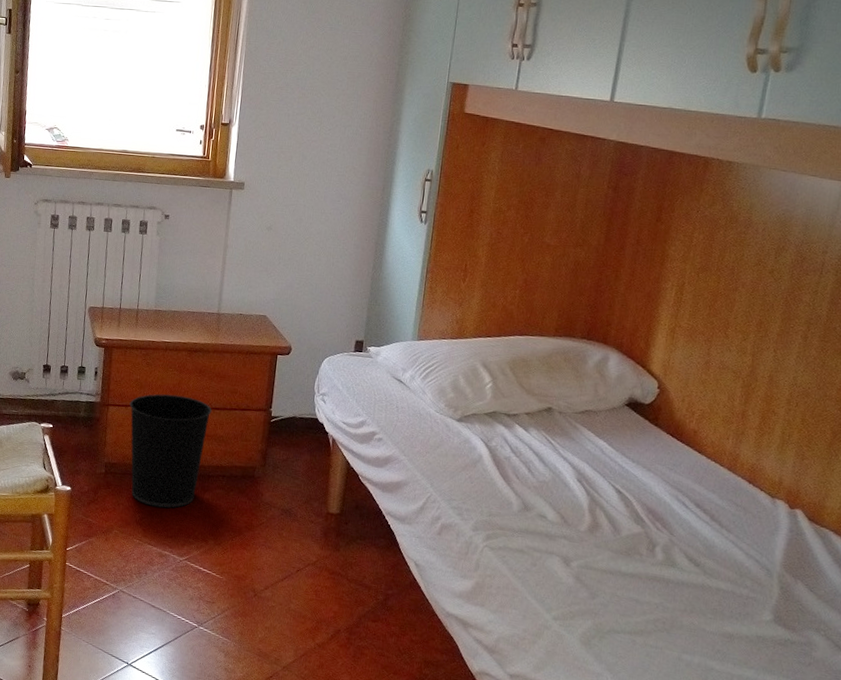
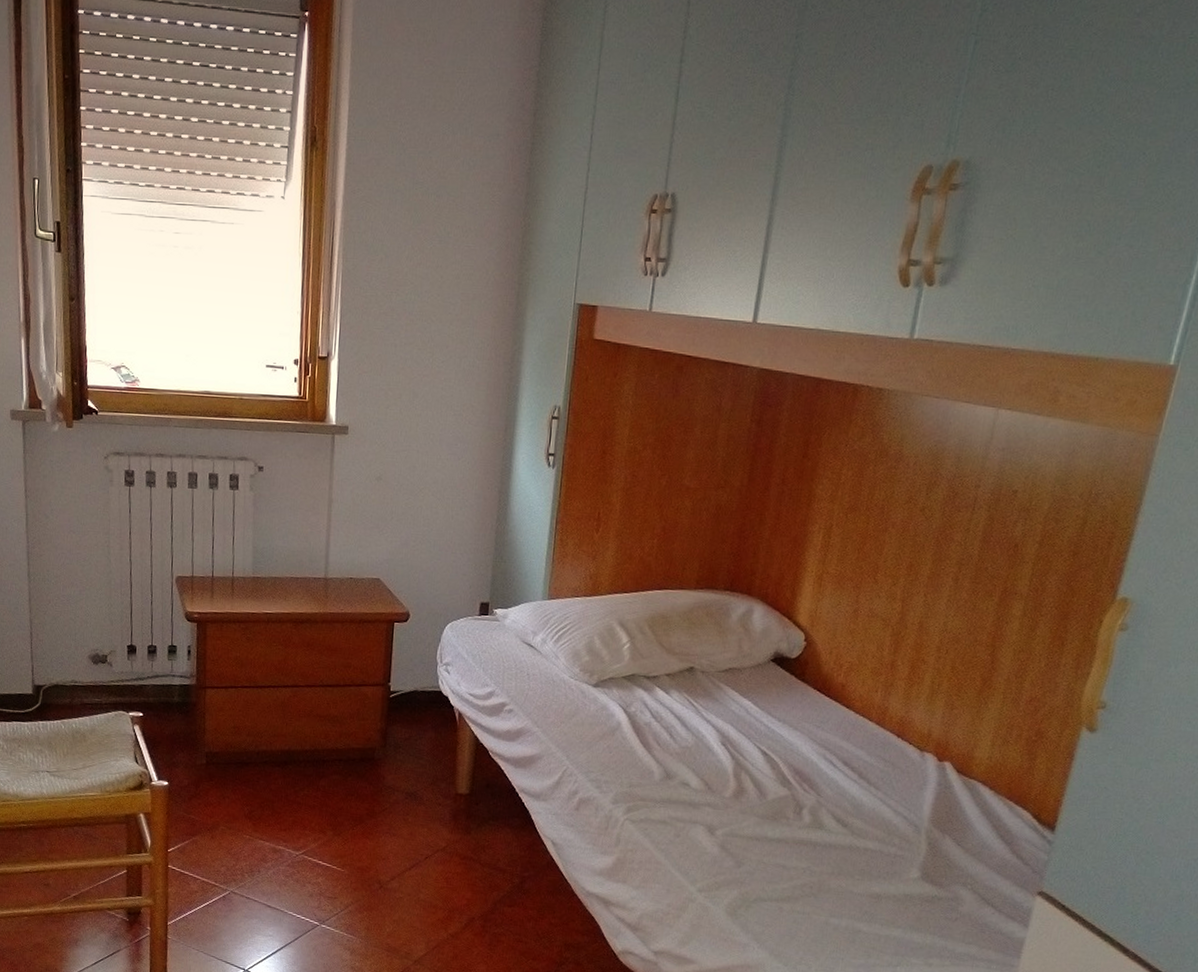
wastebasket: present [129,394,212,508] -> none [230,672,324,799]

